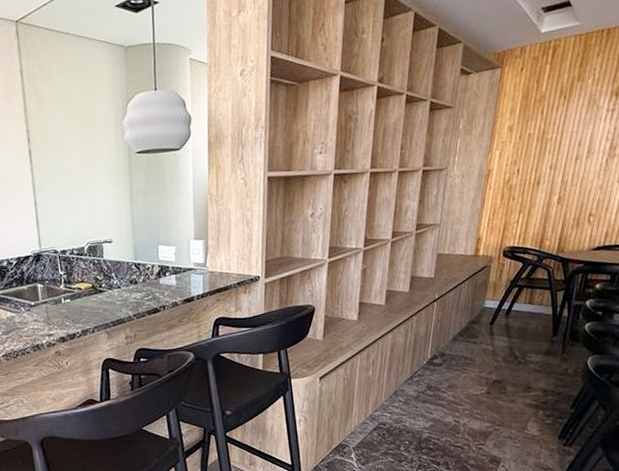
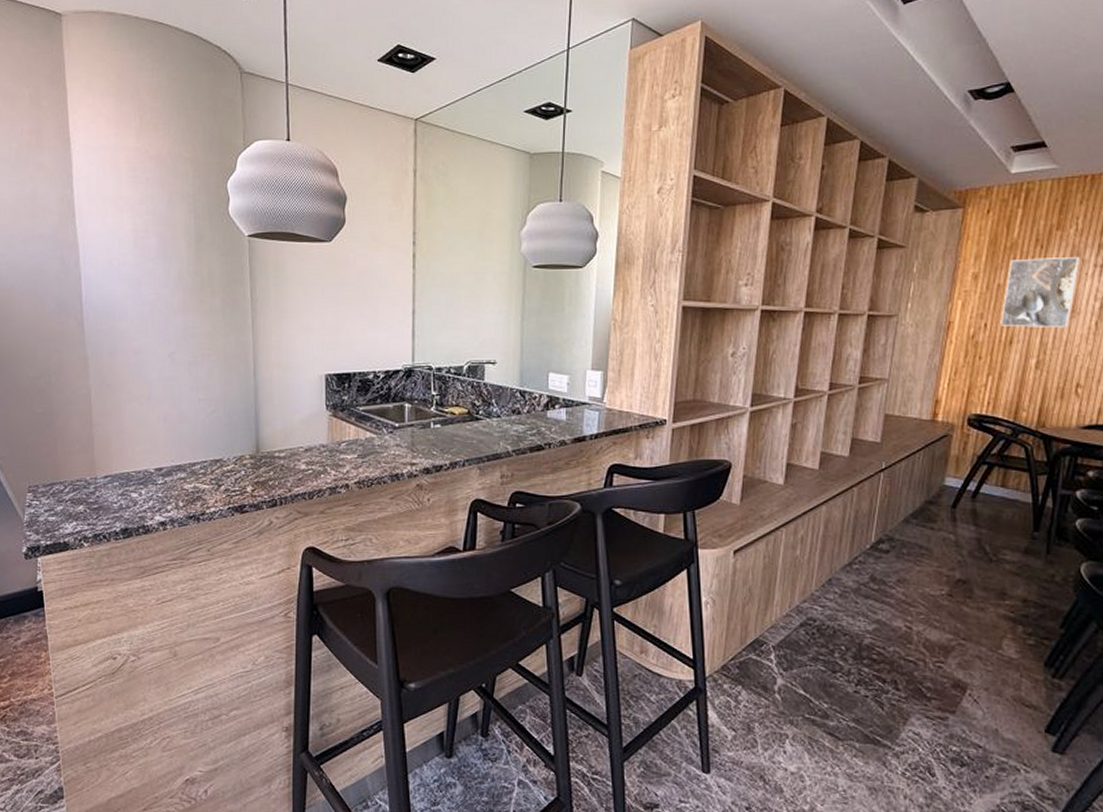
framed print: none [530,104,596,170] -> present [1001,257,1080,328]

